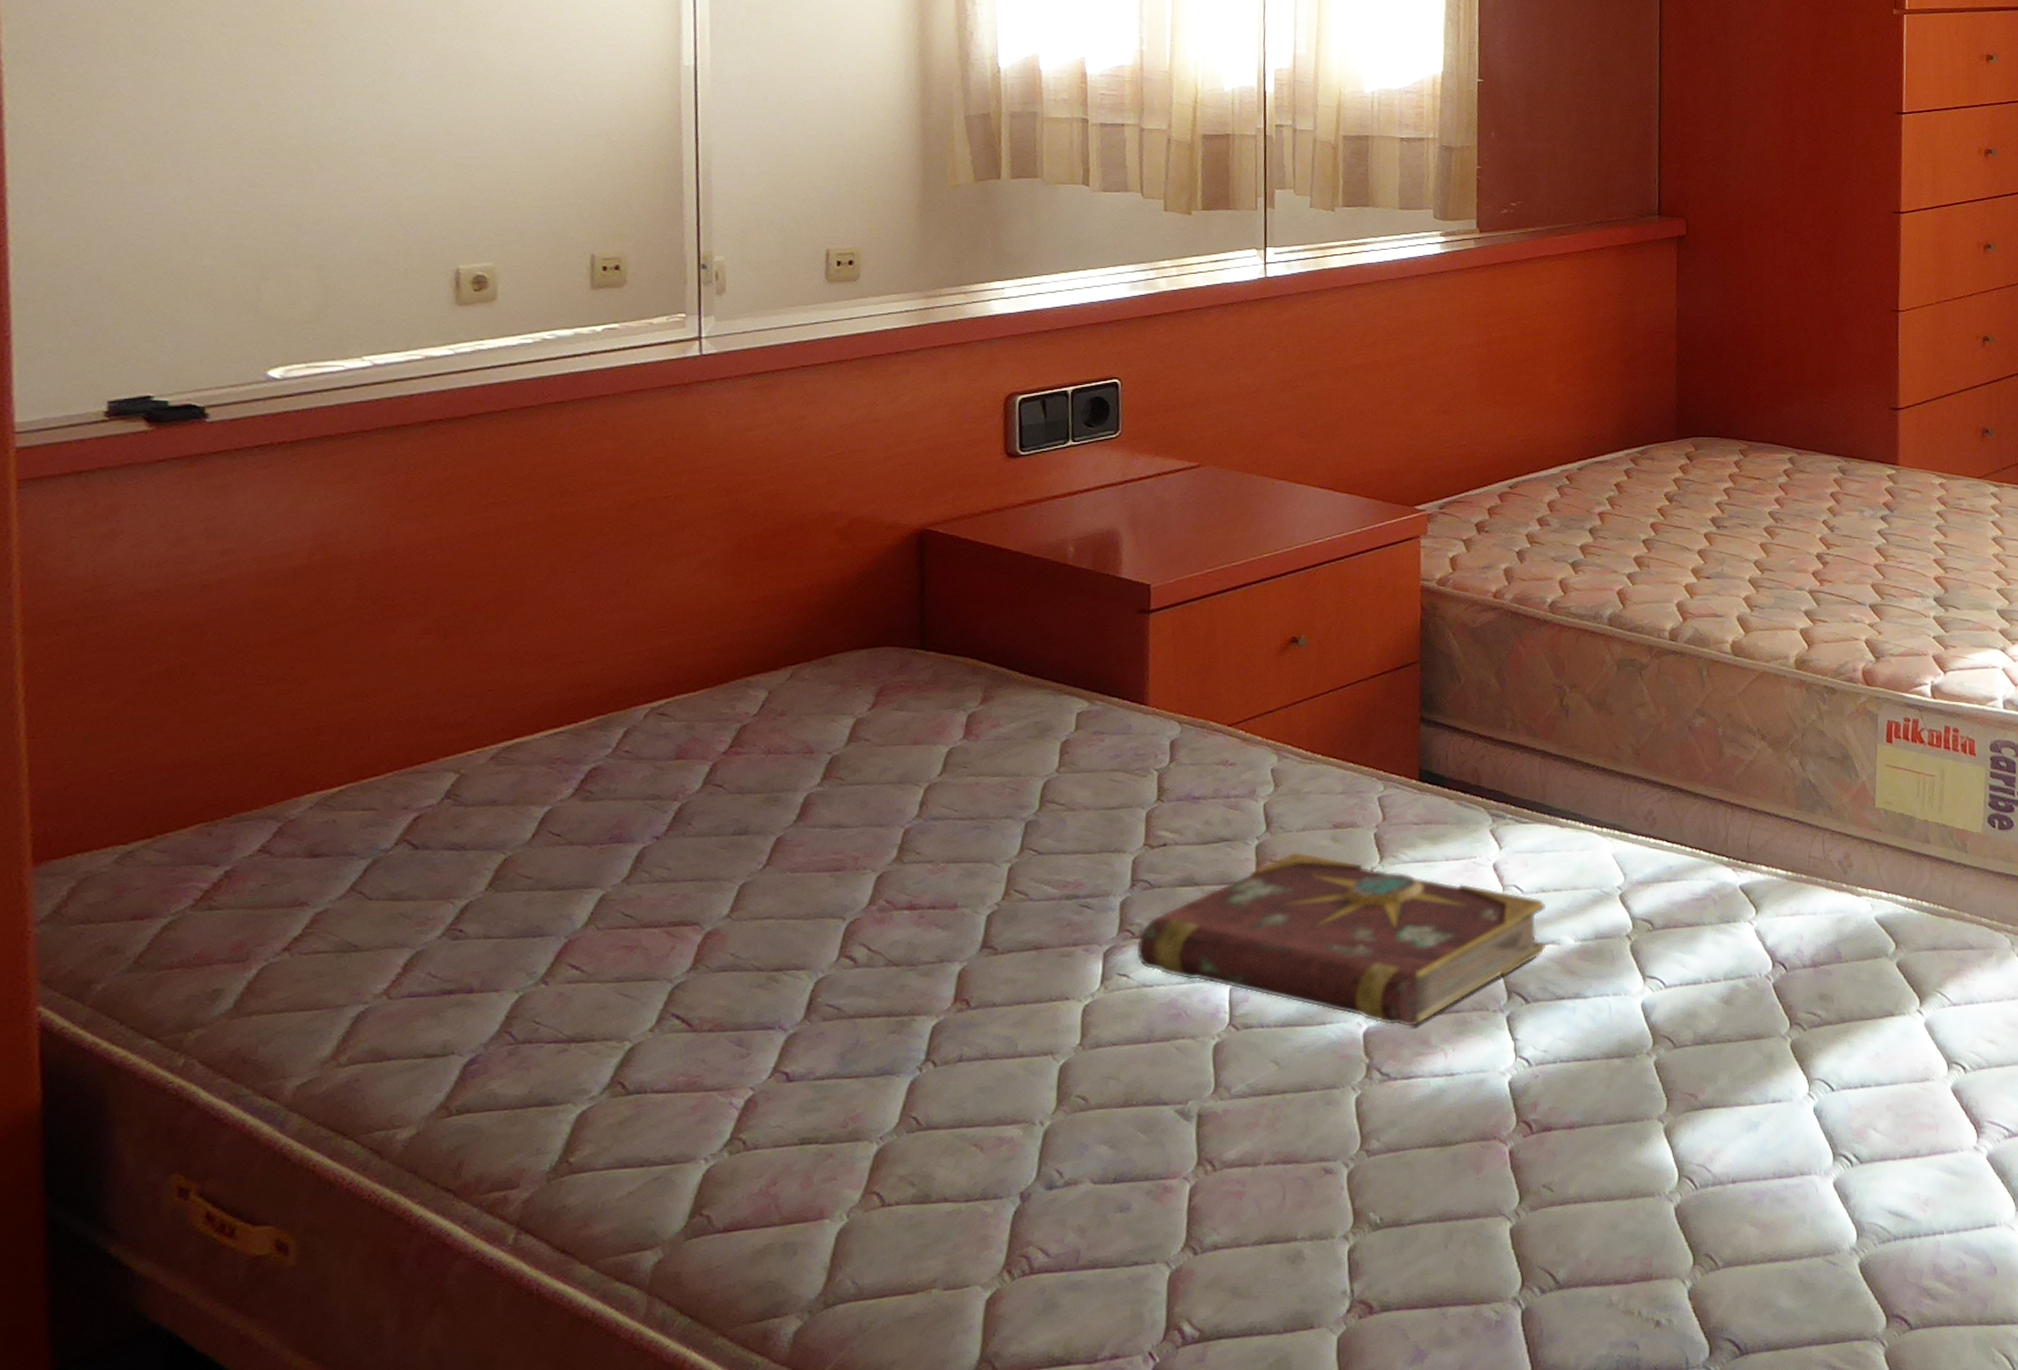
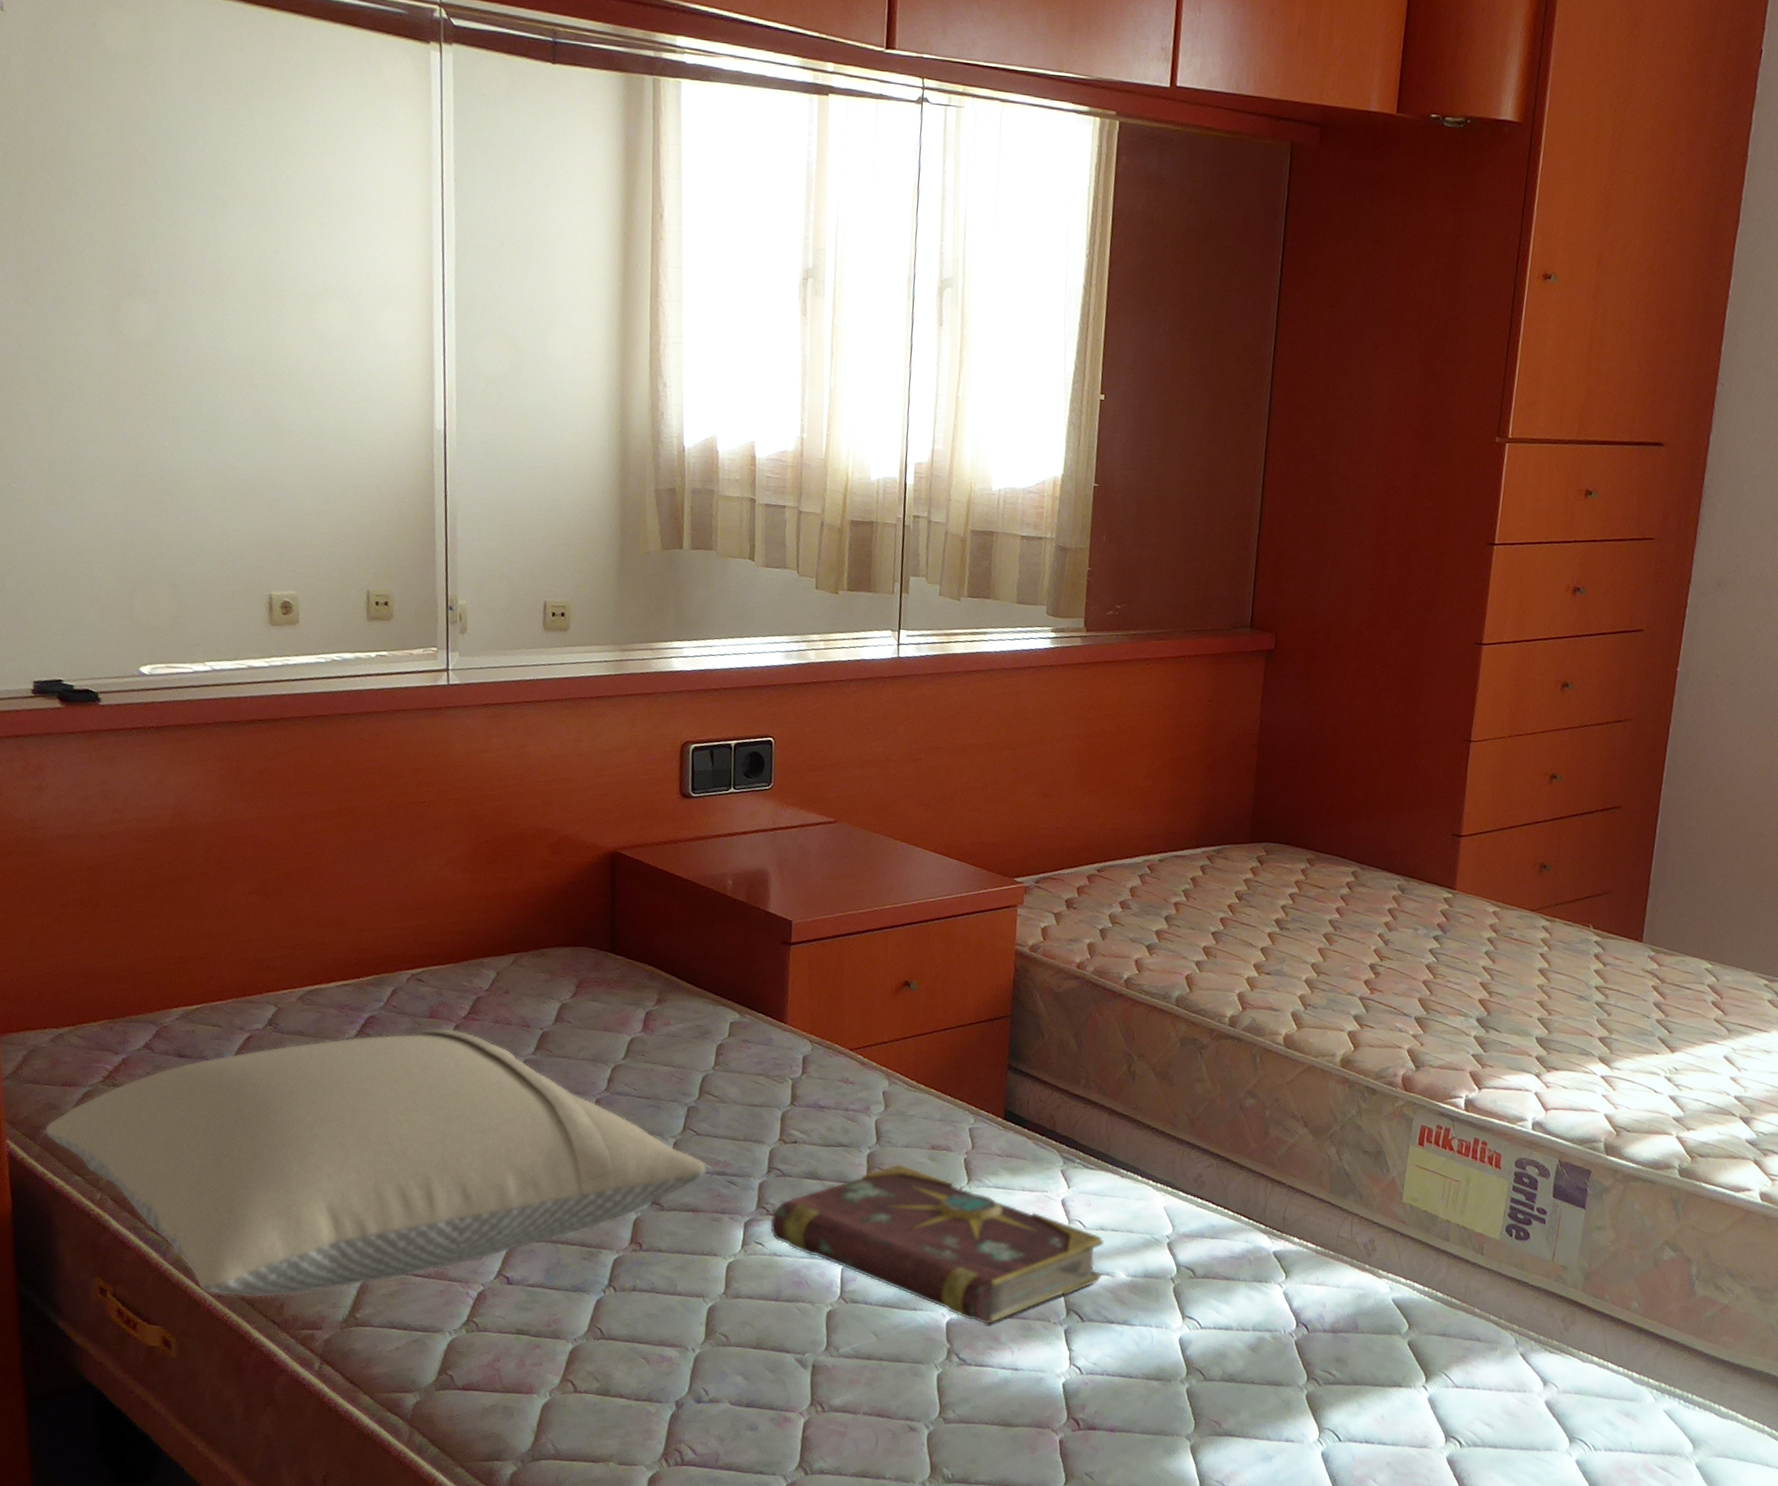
pillow: none [99,769,1052,1166] -> present [45,1028,707,1298]

